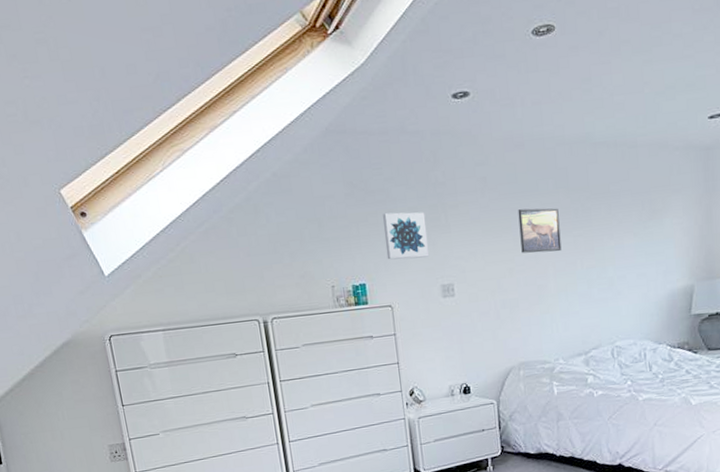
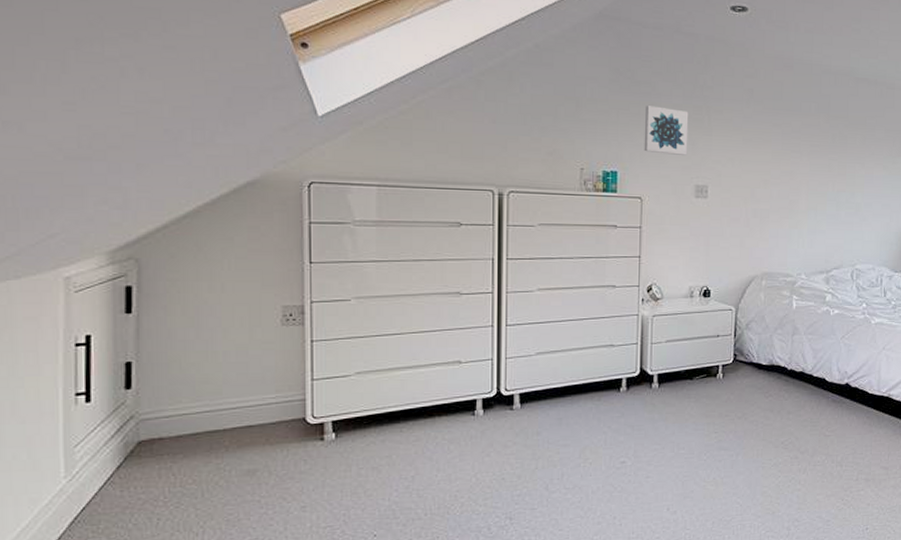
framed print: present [518,208,562,254] -> none [778,126,818,172]

